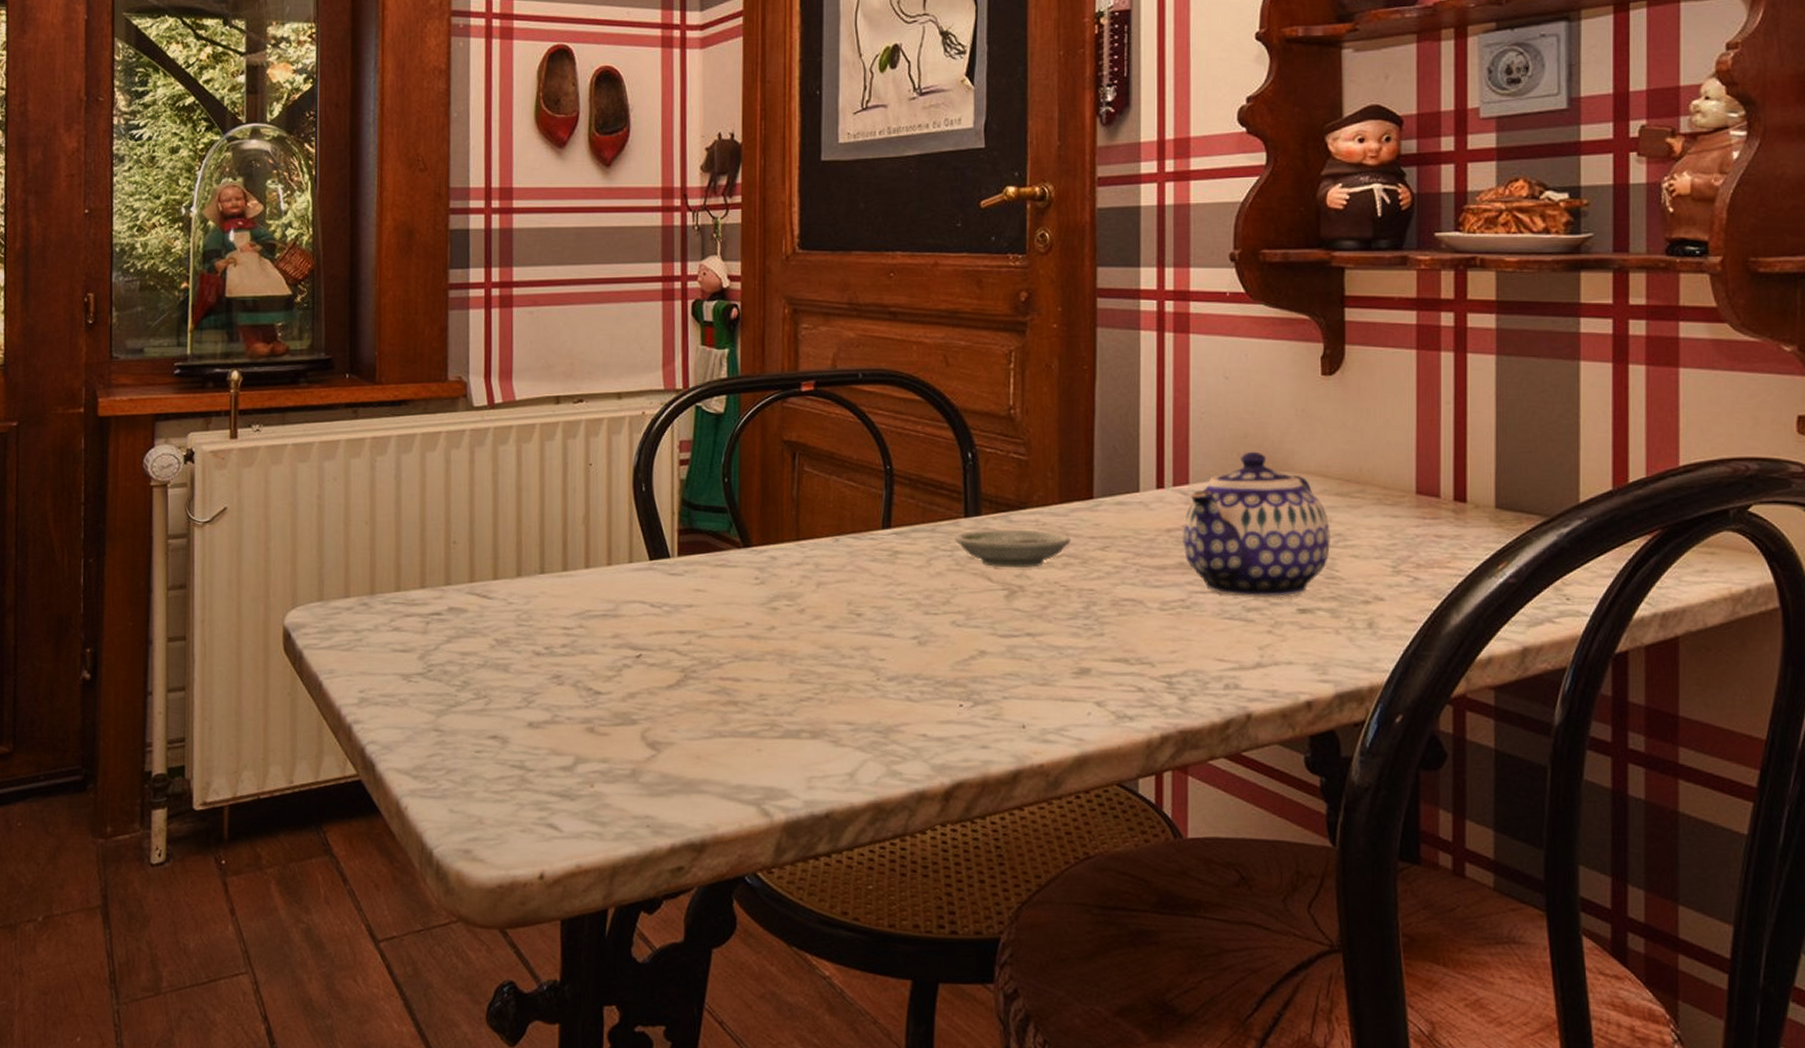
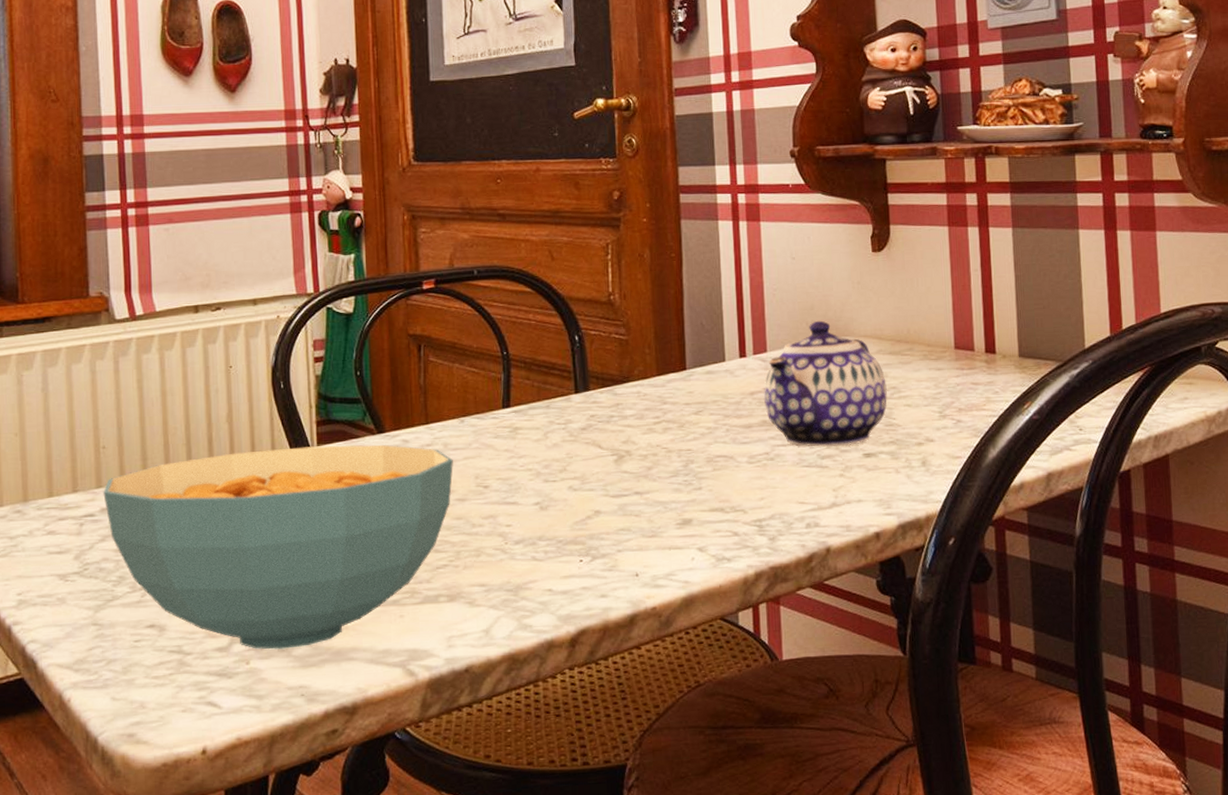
cereal bowl: none [451,555,824,774] -> present [103,444,453,650]
saucer: present [955,528,1071,569] -> none [567,401,669,436]

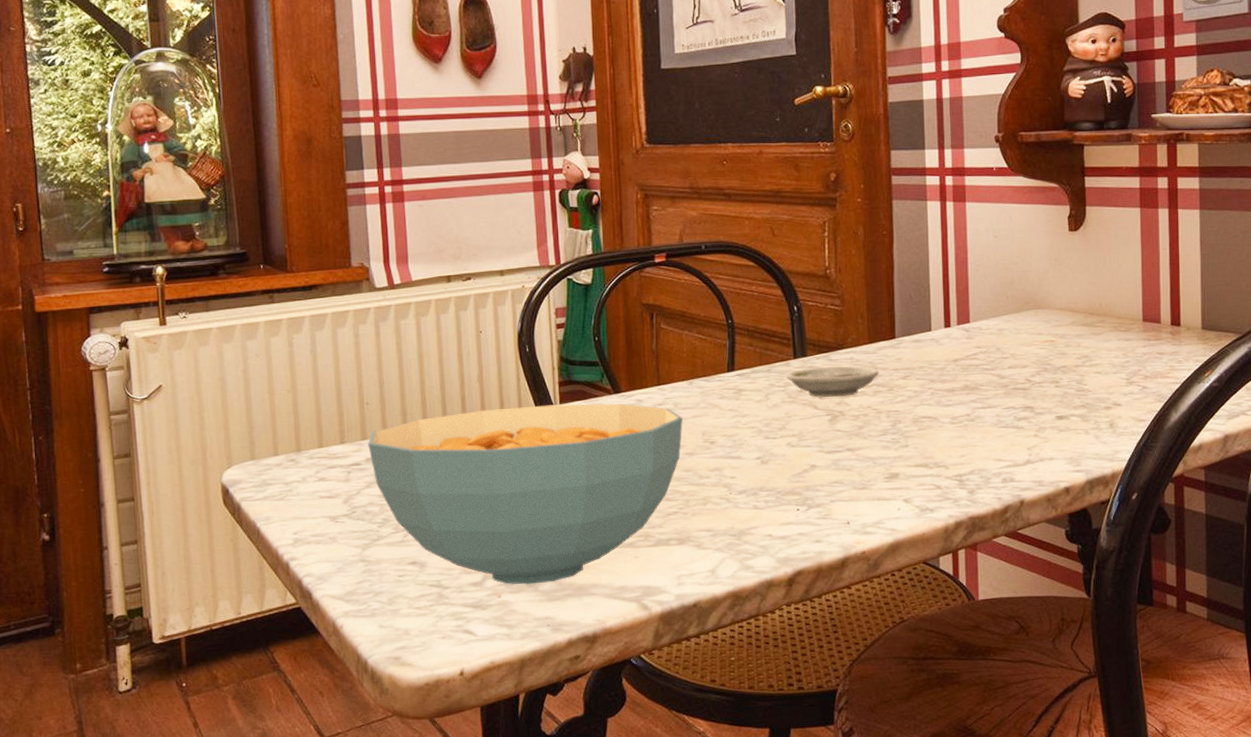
saucer: none [567,401,669,436] -> present [787,366,879,398]
teapot: present [763,320,887,447] -> none [965,294,1079,410]

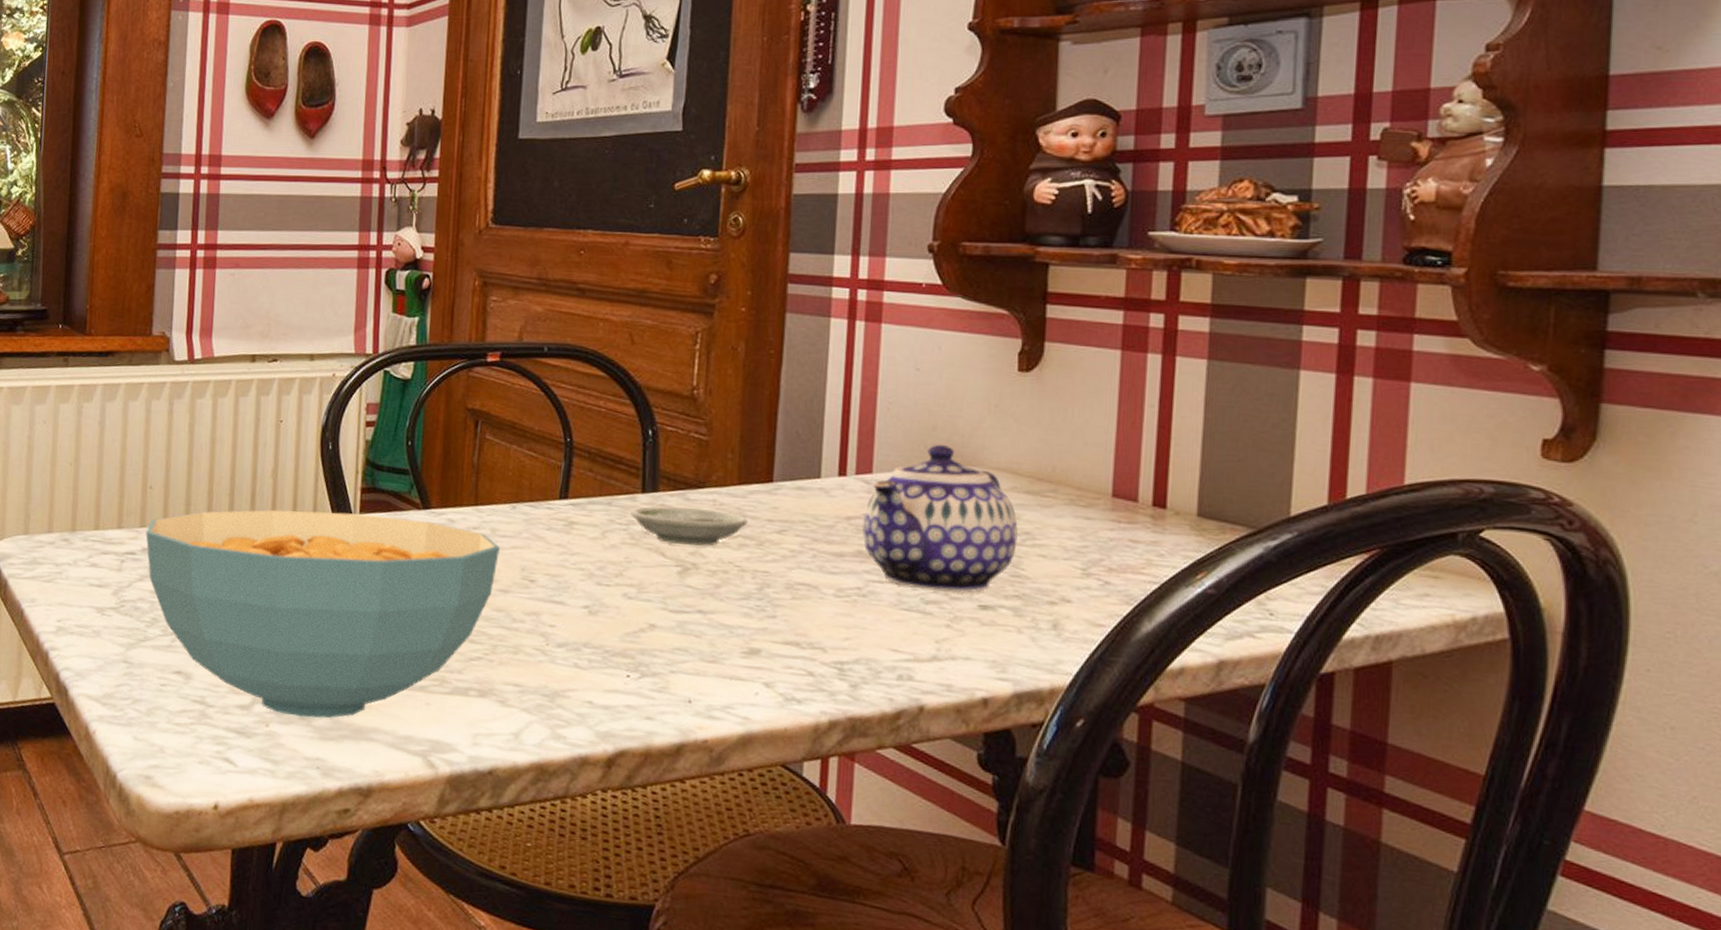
teapot: none [965,294,1079,410] -> present [862,444,1018,594]

